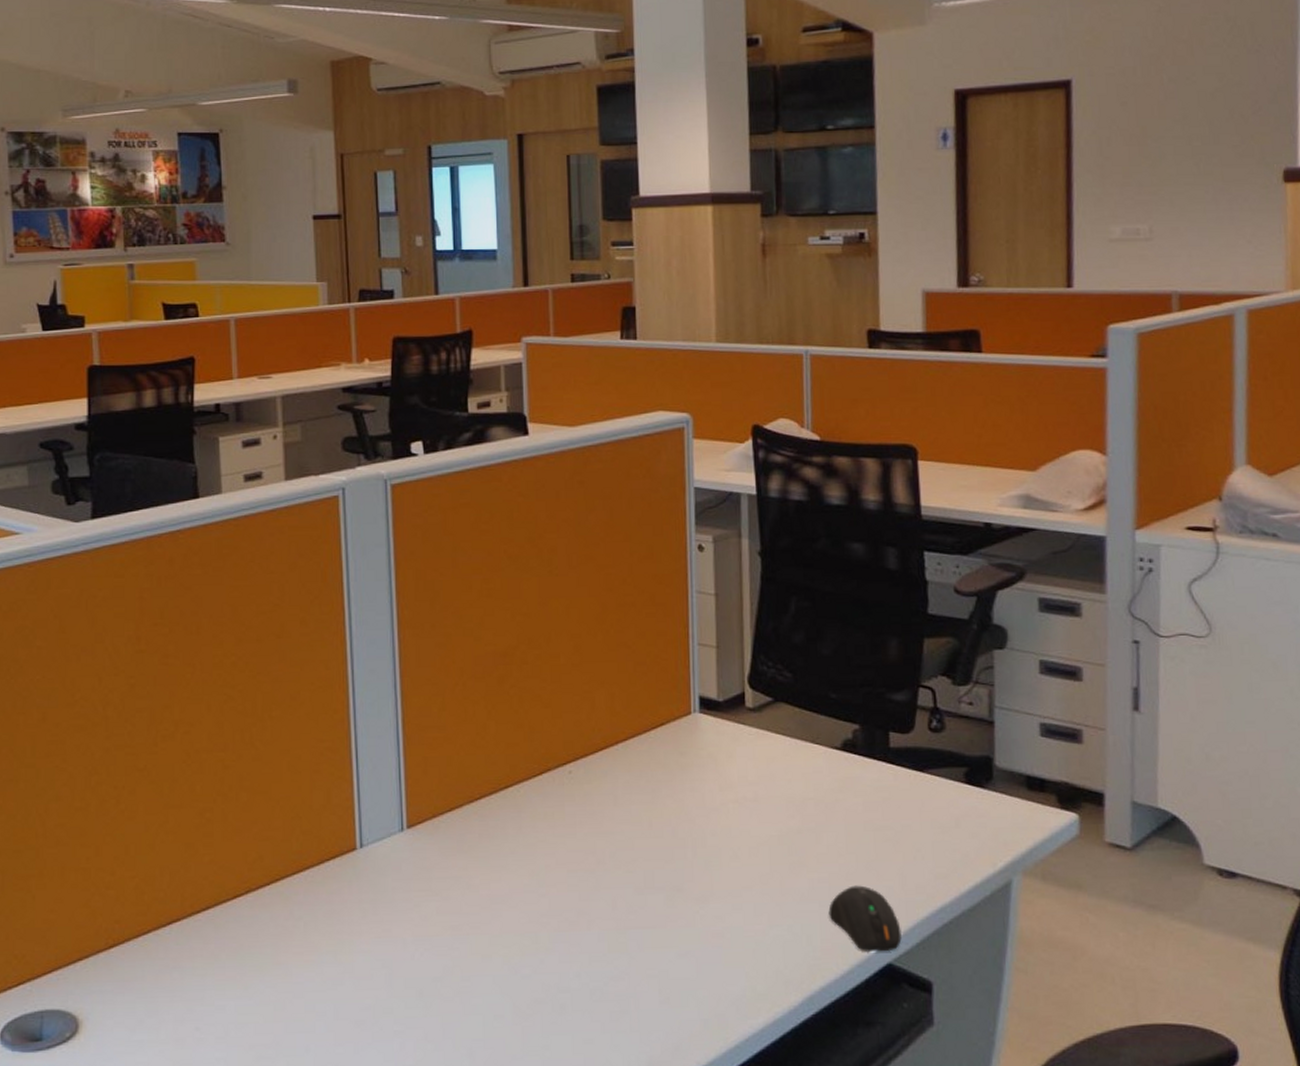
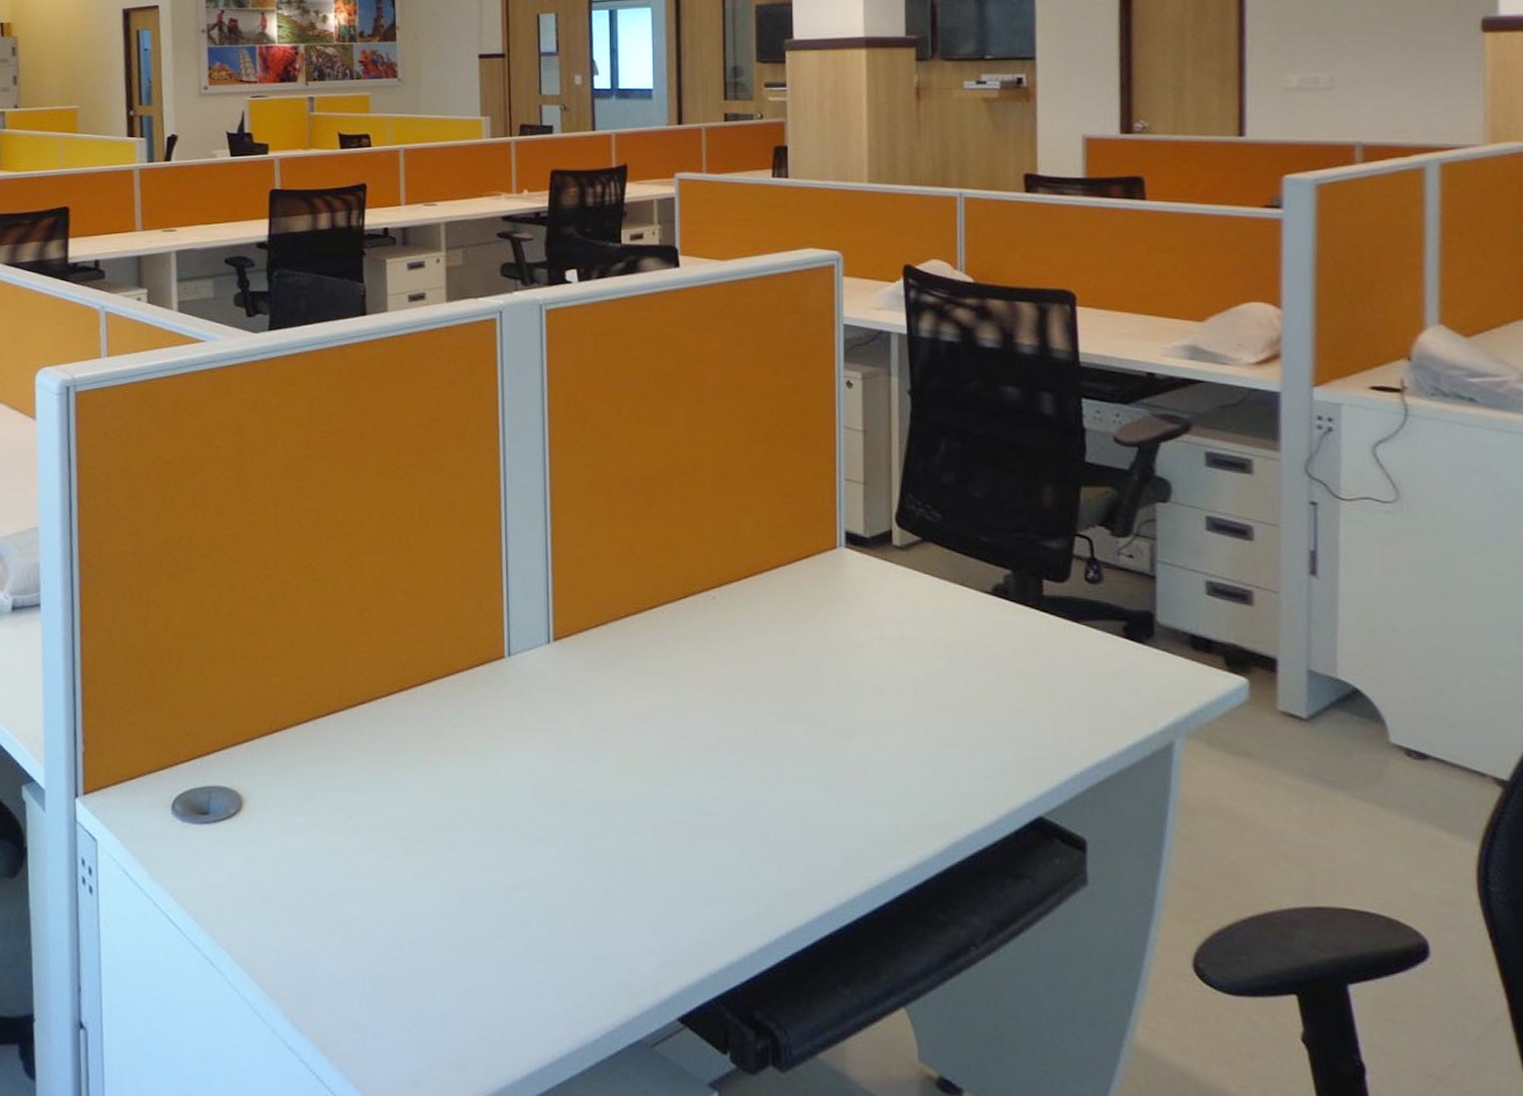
computer mouse: present [828,885,902,953] -> none [976,733,1054,804]

